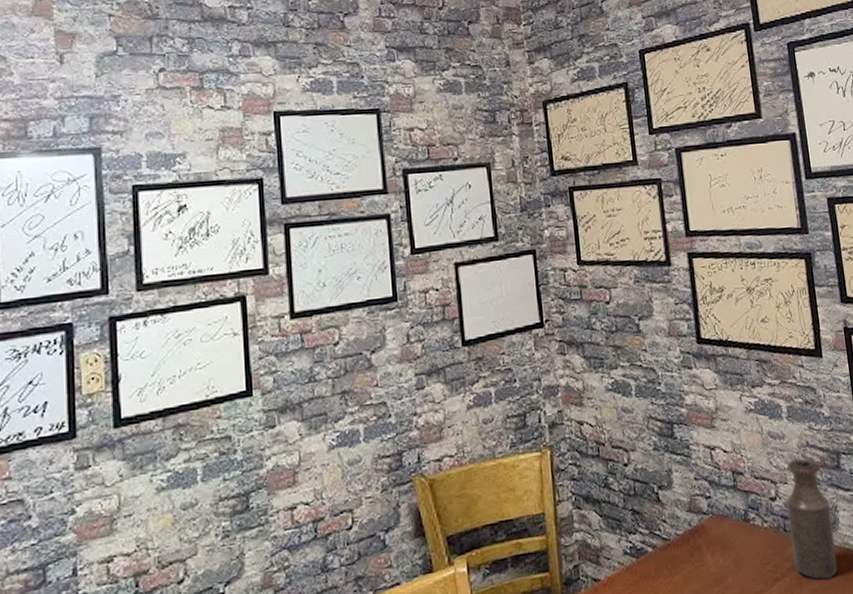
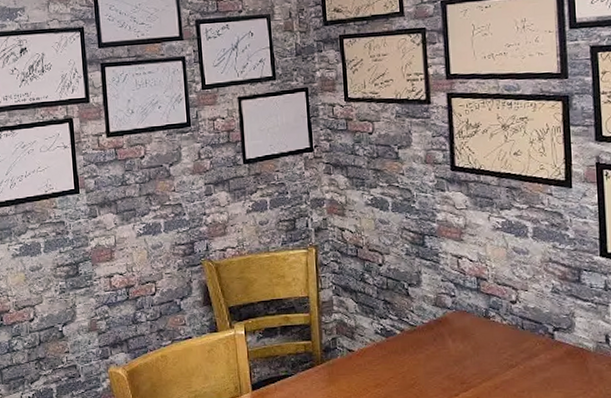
bottle: present [786,458,838,580] -> none [526,272,570,370]

